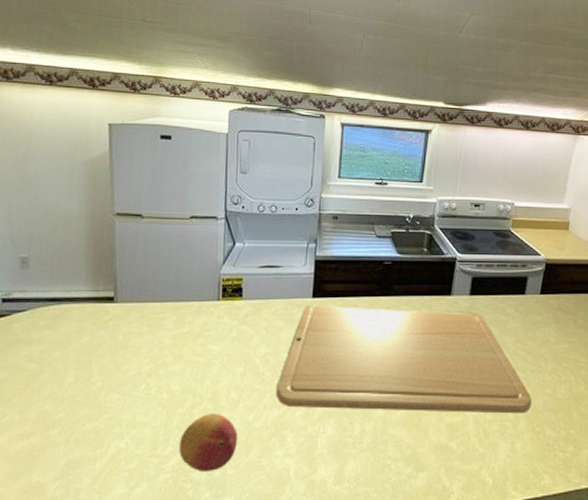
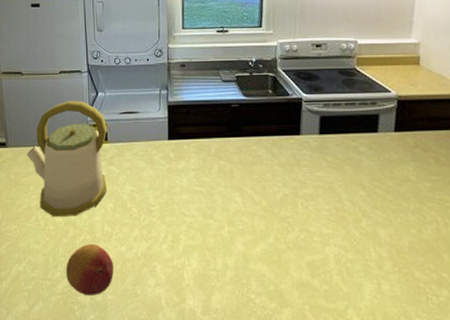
kettle: none [140,251,244,384] -> present [26,101,108,218]
chopping board: present [275,304,531,414] -> none [143,146,396,254]

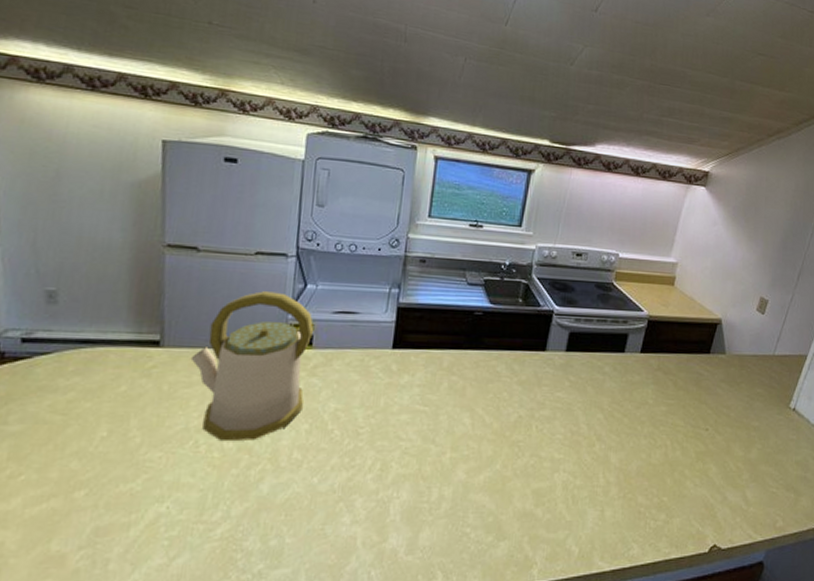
fruit: present [66,243,113,297] -> none [230,474,299,541]

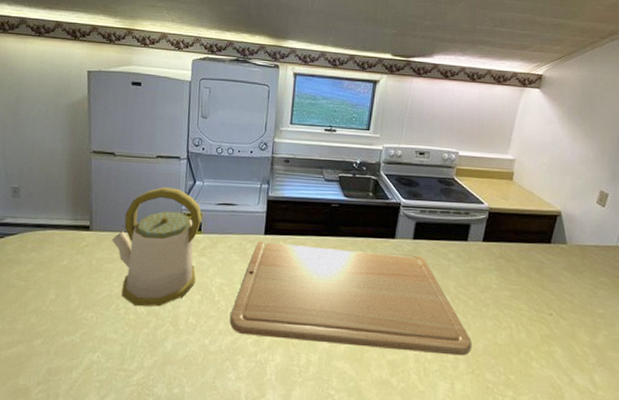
chopping board: none [345,356,625,479] -> present [229,240,471,356]

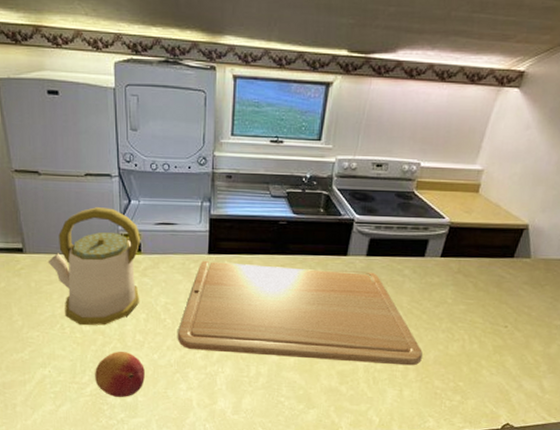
fruit: none [143,334,195,389] -> present [95,351,145,398]

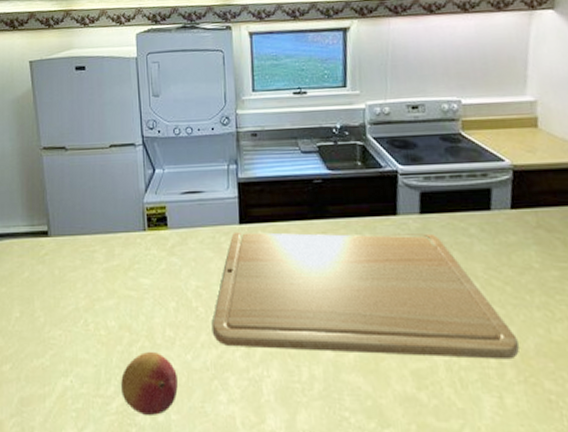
kettle: present [48,207,141,326] -> none [72,179,168,320]

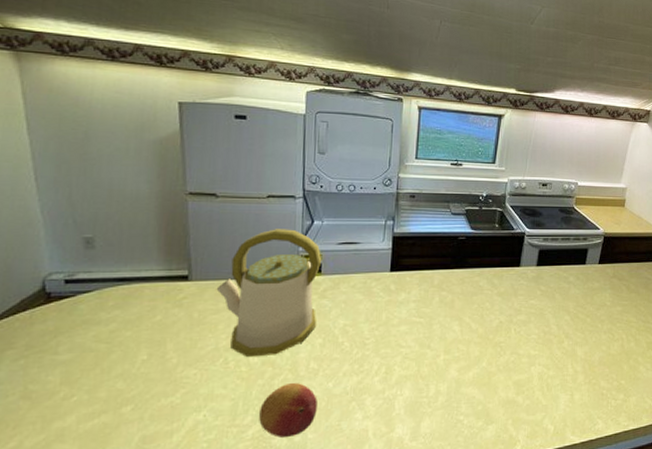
kettle: none [72,179,168,320] -> present [216,229,322,358]
chopping board: present [211,231,519,360] -> none [354,278,589,374]

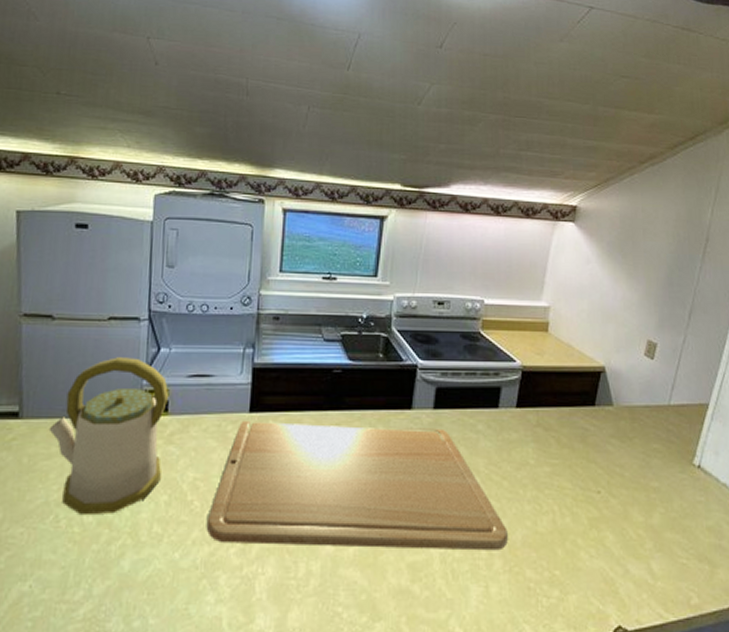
fruit: present [259,382,317,439] -> none [92,549,161,622]
chopping board: none [354,278,589,374] -> present [206,420,508,551]

